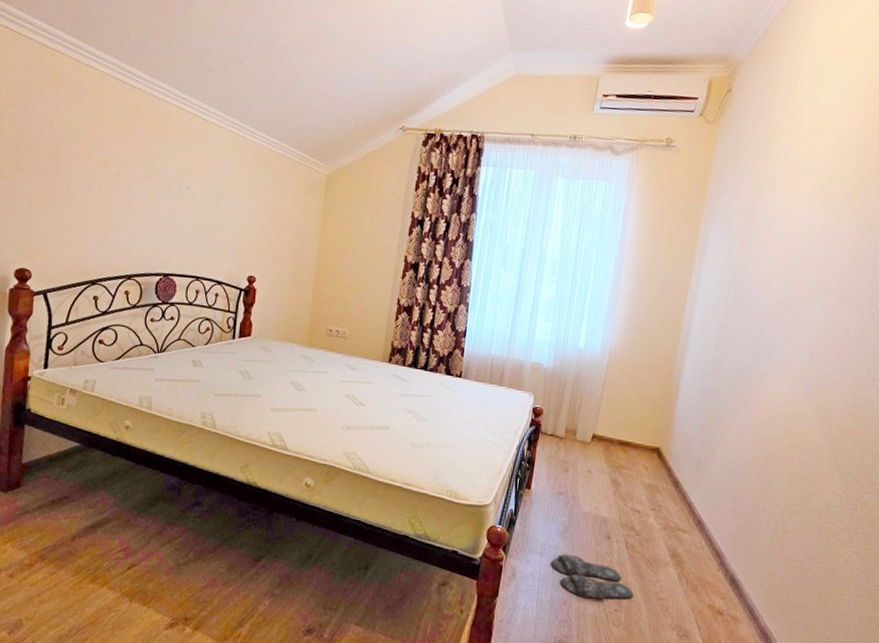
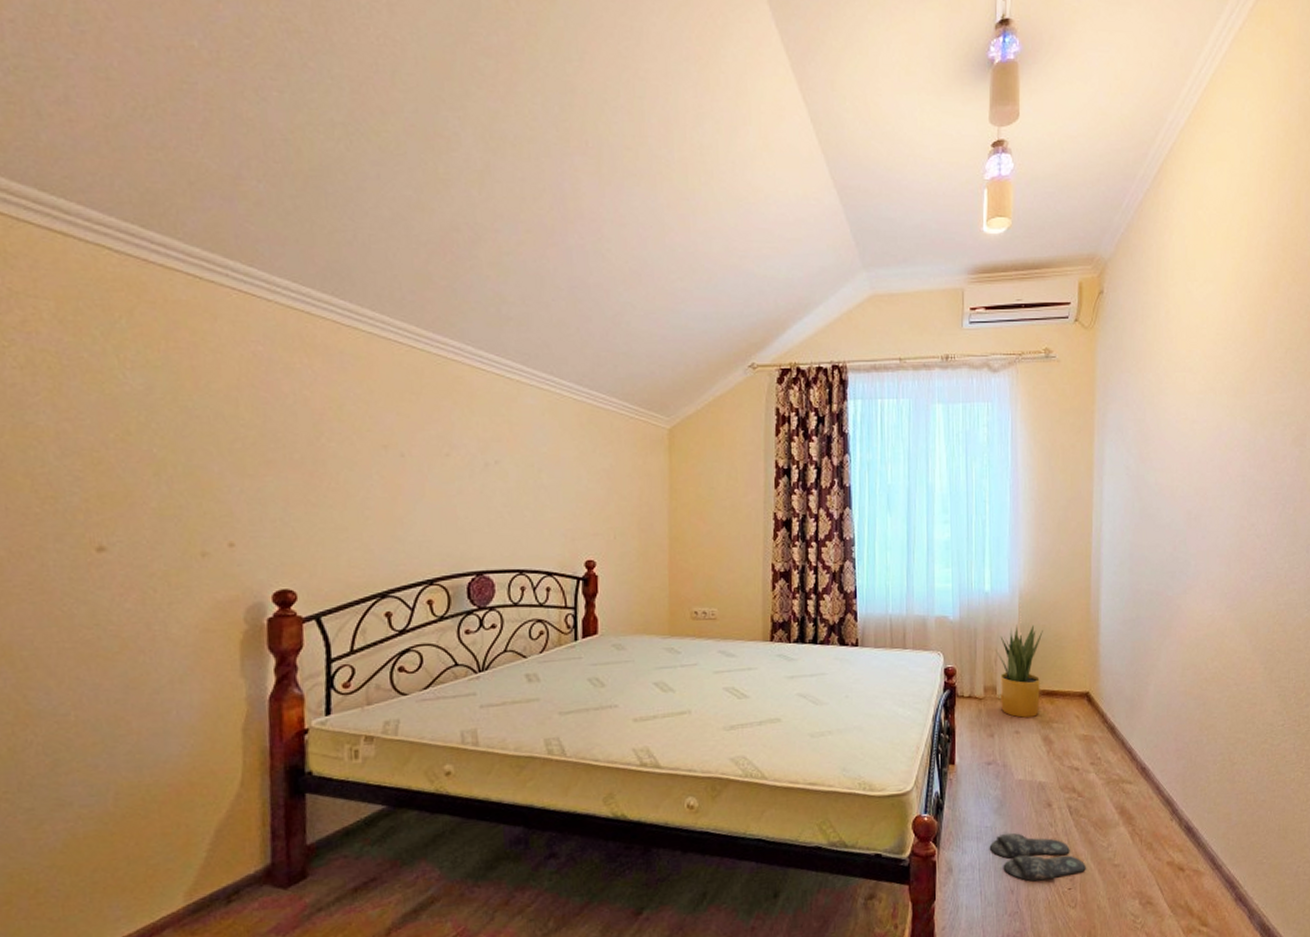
planter: none [578,380,626,461] -> present [995,625,1043,718]

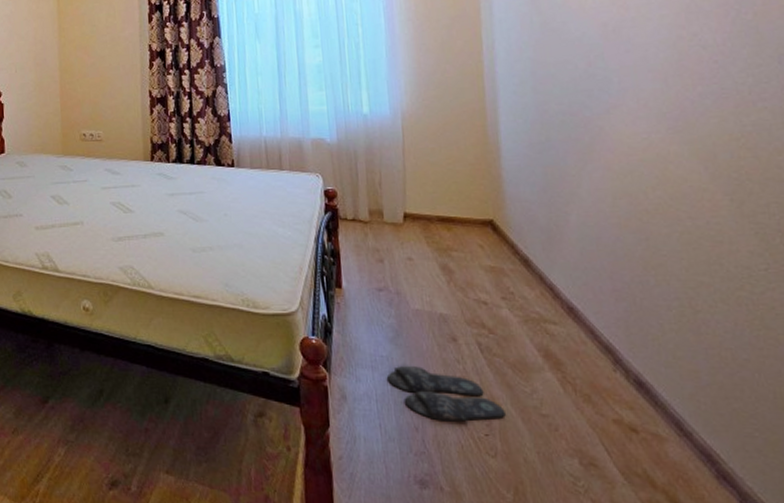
planter: present [995,625,1043,718] -> none [378,147,435,244]

